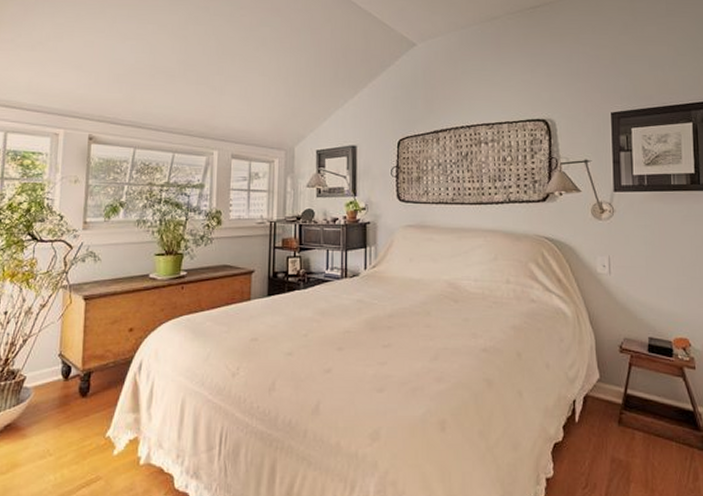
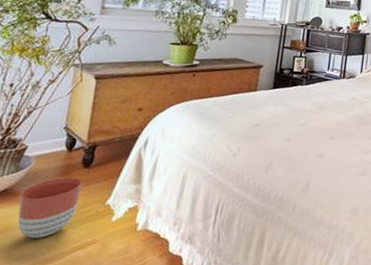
planter: none [22,408,81,476] -> present [17,177,83,238]

